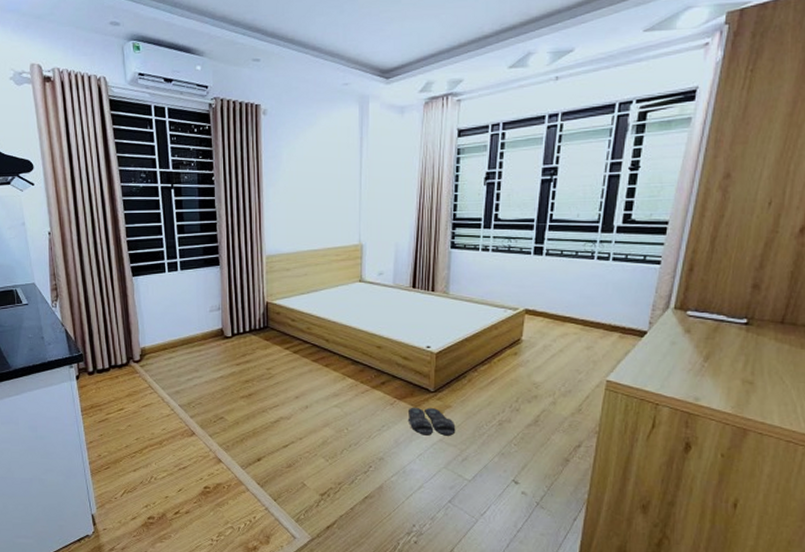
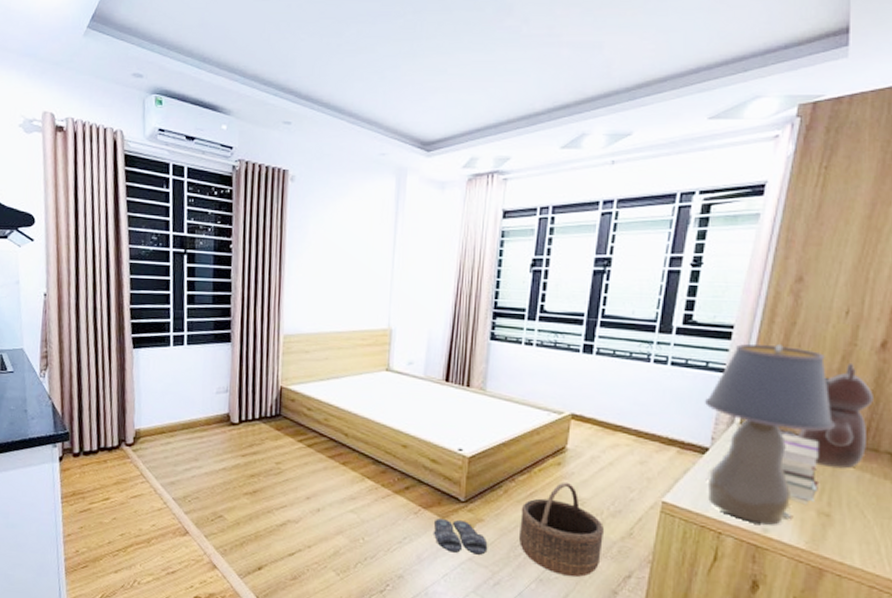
basket: none [482,369,557,450] -> present [518,481,605,578]
table lamp: none [642,236,758,394] -> present [704,344,835,525]
teddy bear: none [710,248,792,342] -> present [781,362,873,469]
books: none [710,314,745,375] -> present [780,433,820,505]

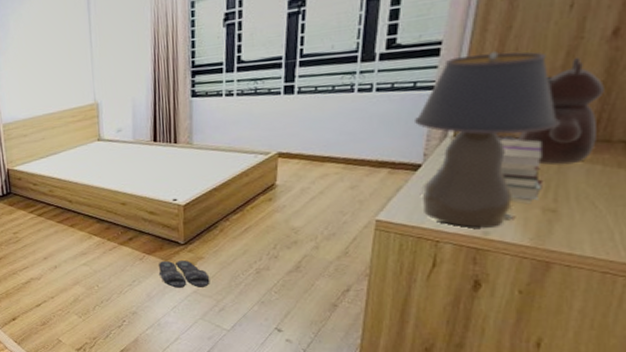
basket: present [518,481,605,578] -> none [237,214,321,297]

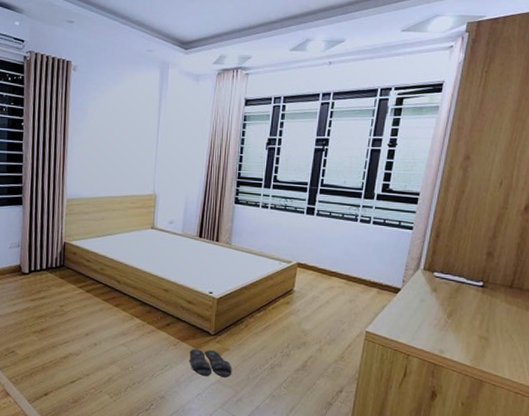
table lamp: present [413,51,559,228] -> none [397,207,492,348]
teddy bear: present [499,56,604,166] -> none [453,222,519,304]
books: present [499,139,544,205] -> none [453,276,481,332]

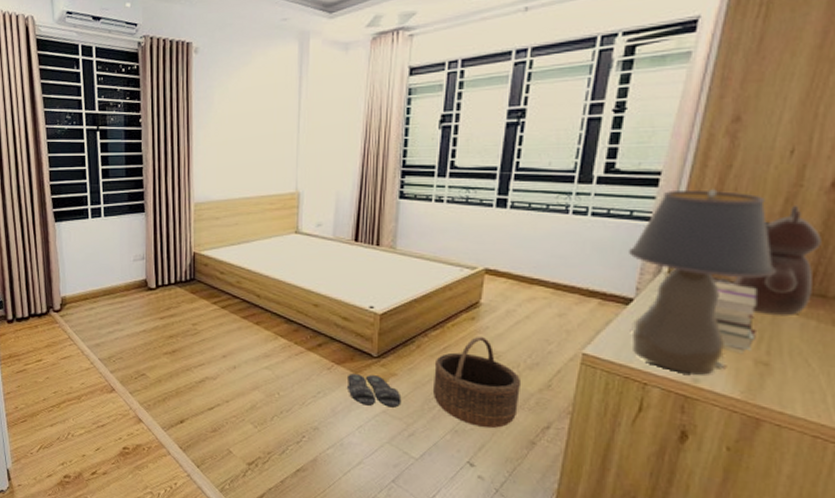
basket: none [256,317,323,393] -> present [432,336,522,429]
table lamp: none [397,207,492,348] -> present [628,189,776,375]
teddy bear: none [453,222,519,304] -> present [714,204,821,317]
books: none [453,276,481,332] -> present [713,281,758,354]

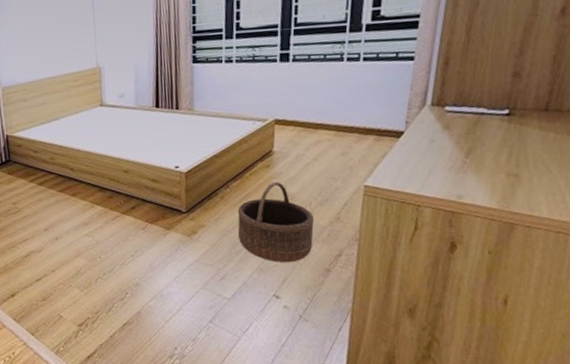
slippers: present [346,374,402,408] -> none [161,229,211,257]
table lamp: present [628,189,776,375] -> none [396,26,519,192]
books: present [713,281,758,354] -> none [470,107,508,170]
teddy bear: present [714,204,821,317] -> none [470,32,555,133]

